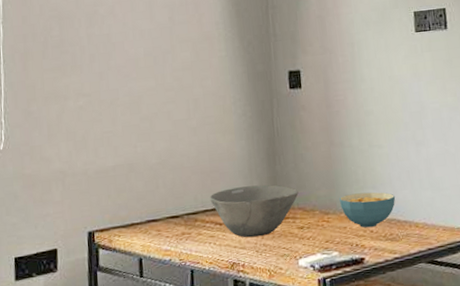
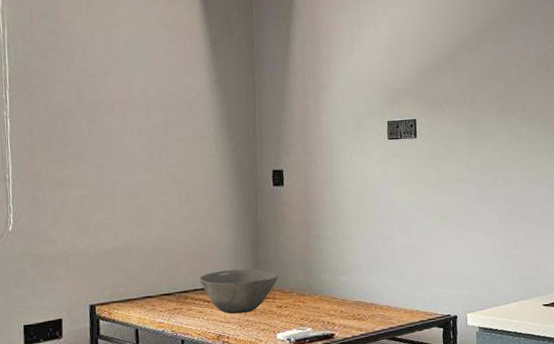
cereal bowl: present [339,192,396,228] -> none [314,278,364,309]

